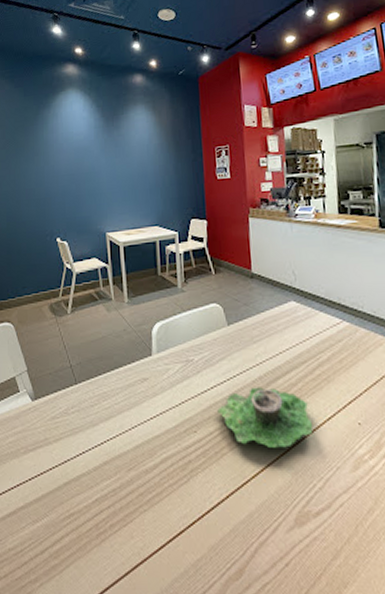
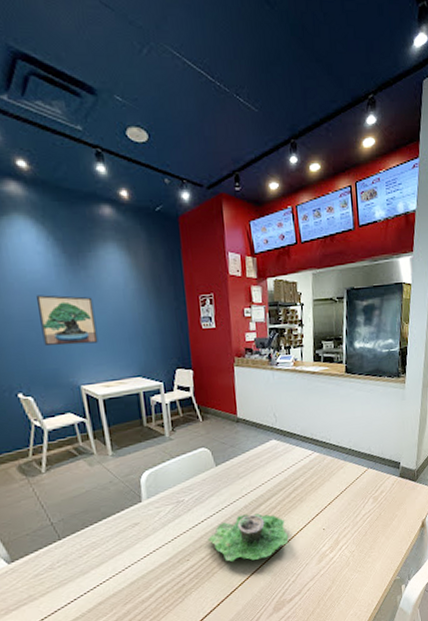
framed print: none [79,152,124,196] -> present [37,295,99,346]

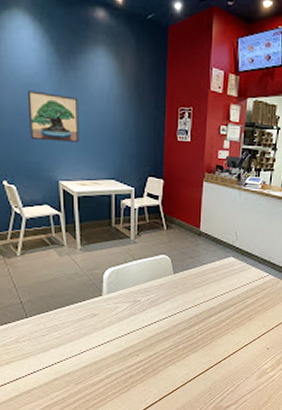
succulent planter: present [208,513,289,562] -> none [158,322,233,365]

